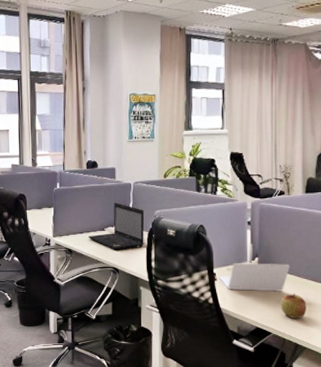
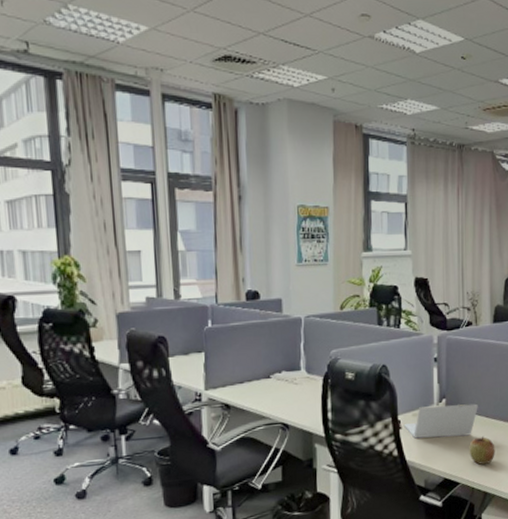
laptop: present [89,202,145,250] -> none [251,341,319,402]

